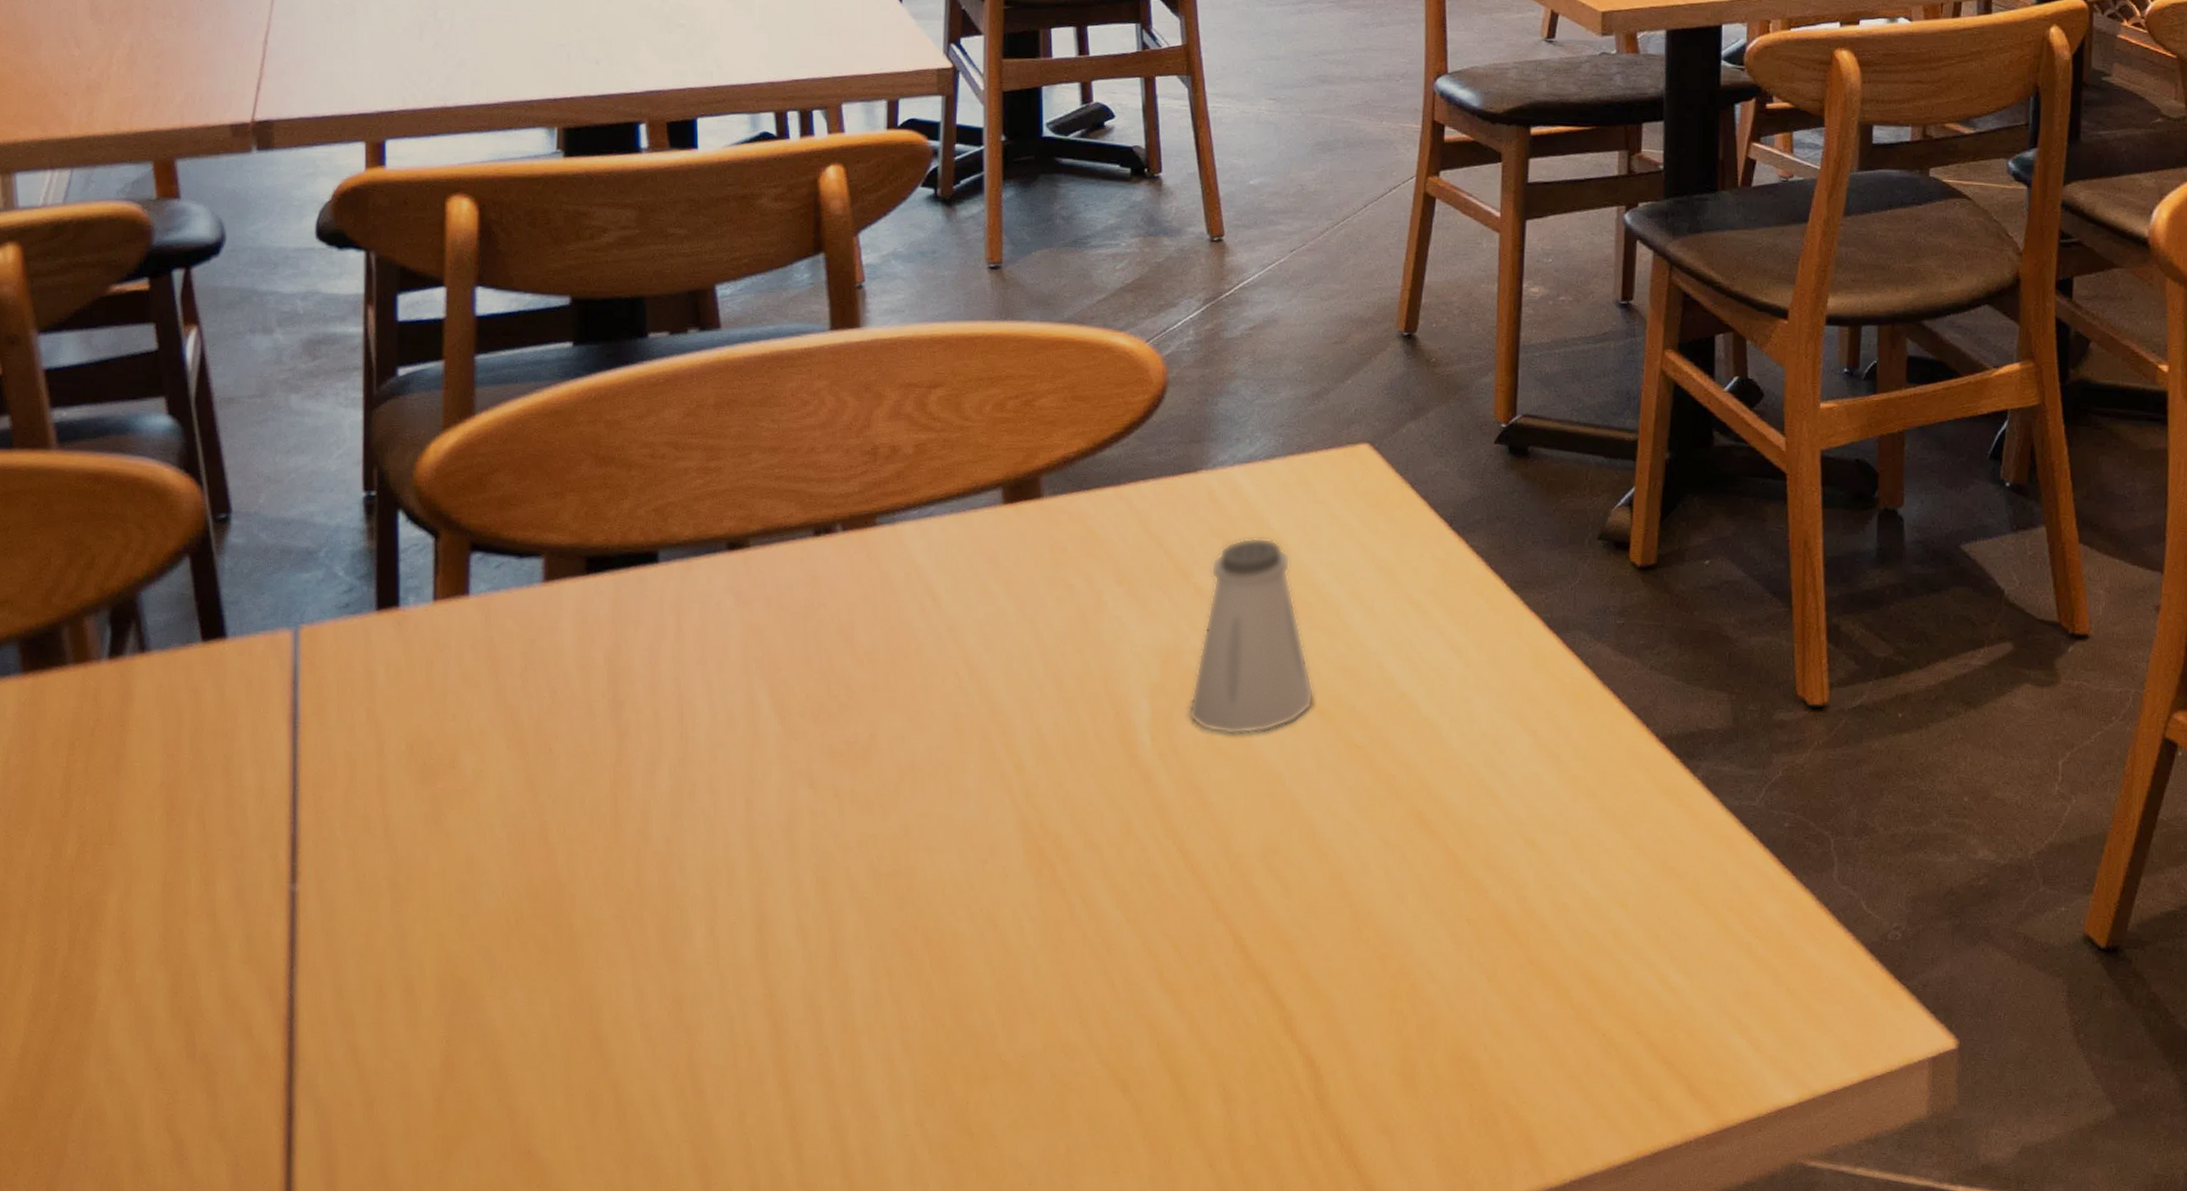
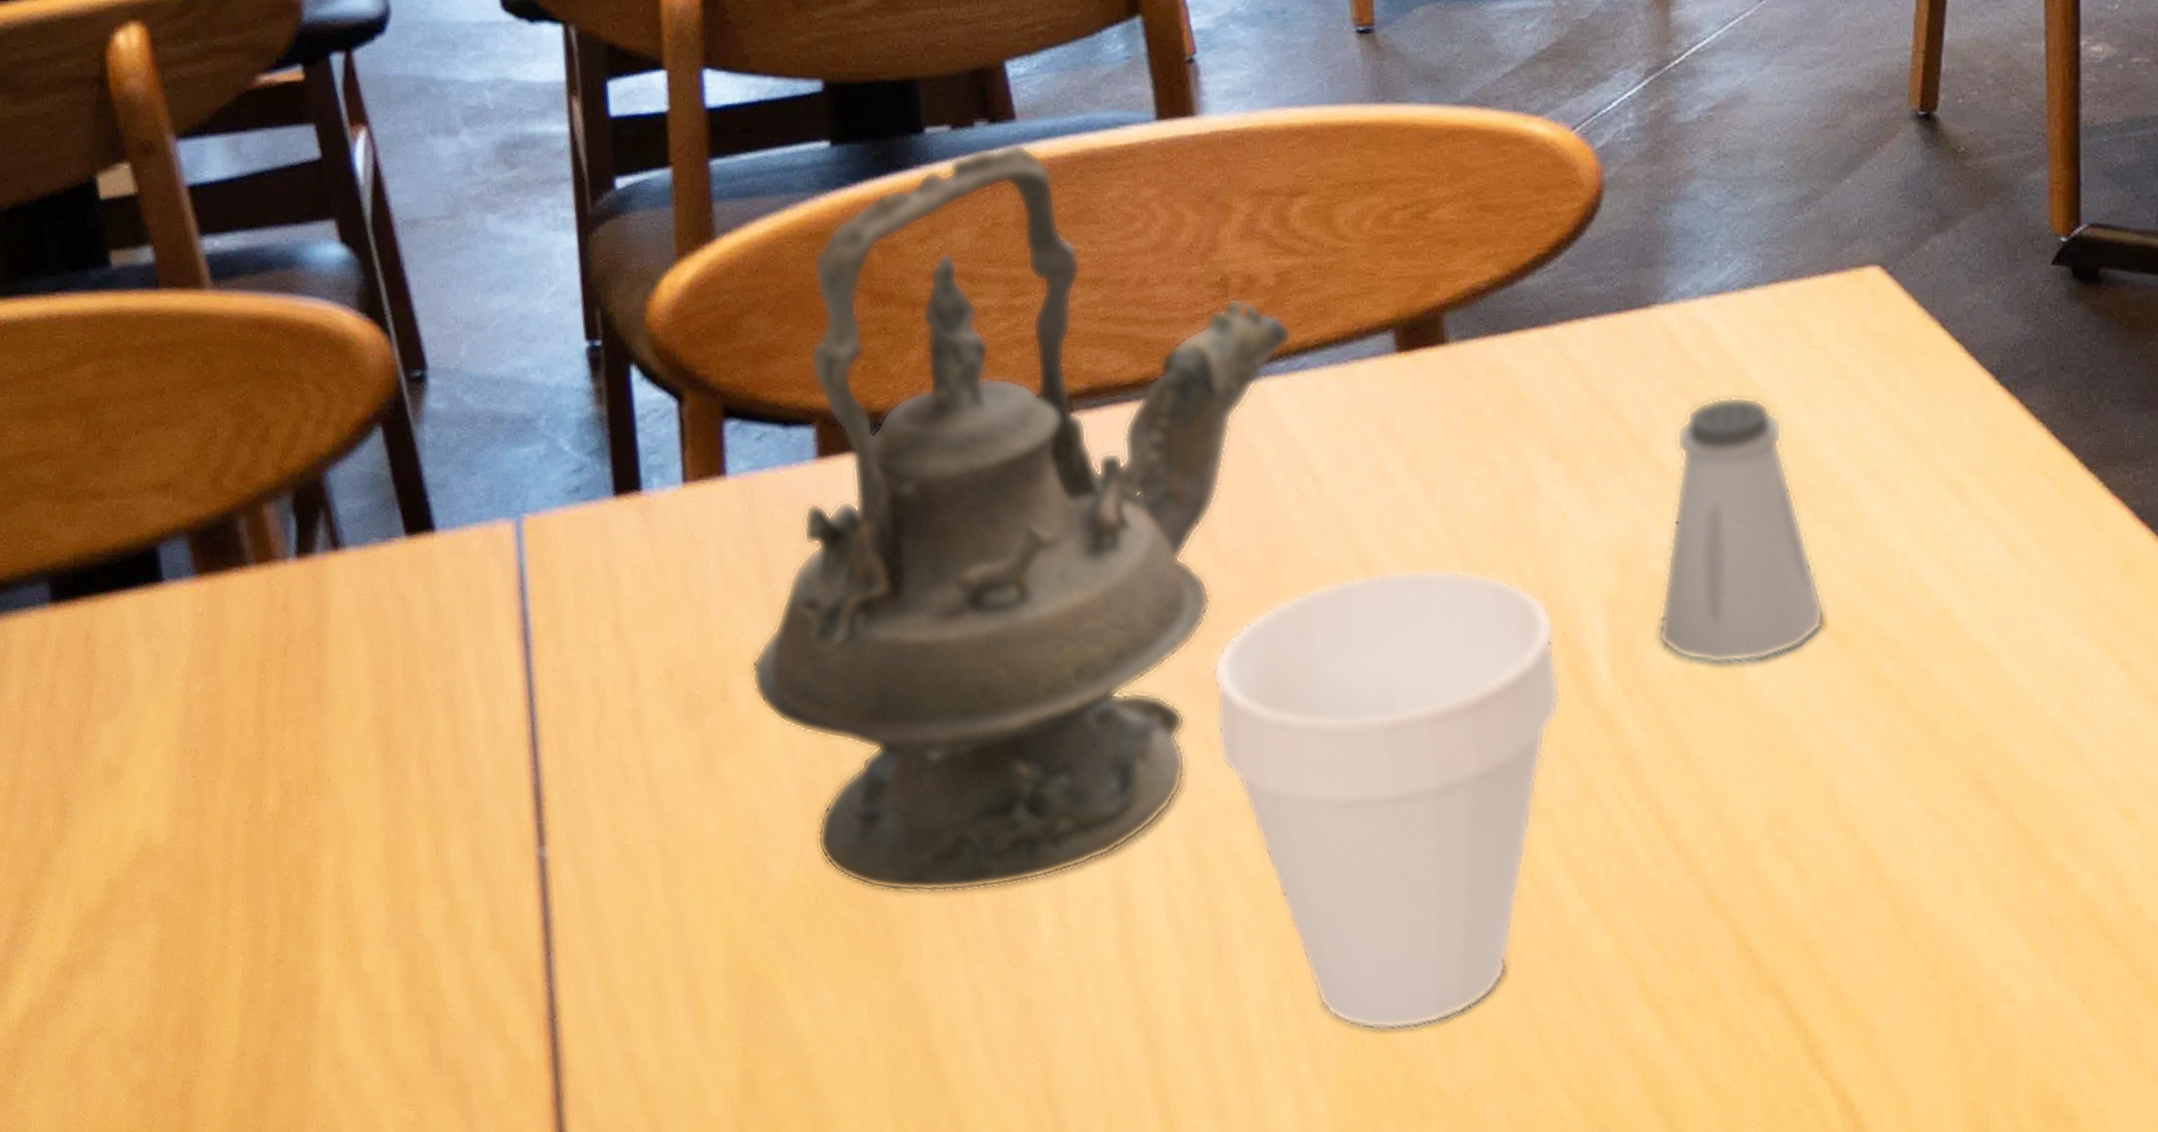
teapot: none [477,345,924,915] -> present [750,142,1292,893]
cup: none [844,664,1112,1013] -> present [1212,568,1562,1030]

